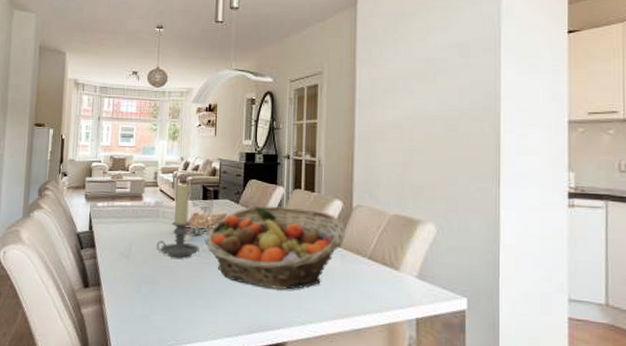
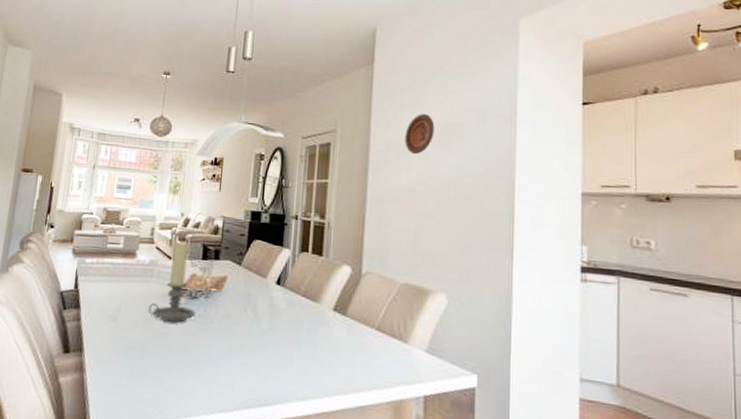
fruit basket: present [204,205,345,290] -> none [201,268,353,361]
decorative plate: none [390,52,419,92] -> present [405,114,435,155]

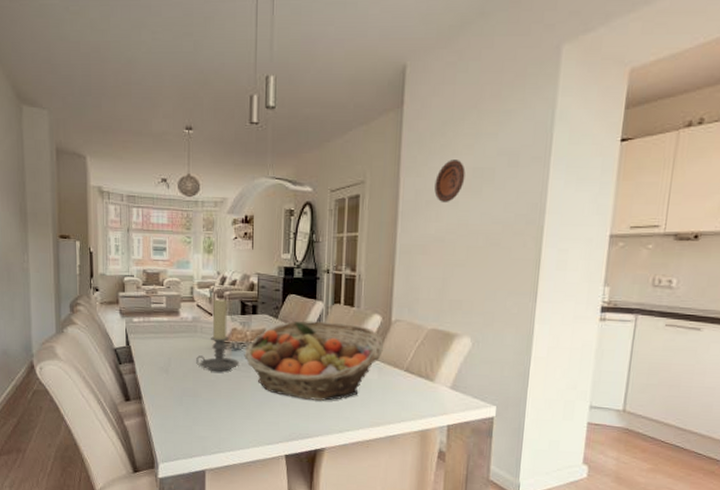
fruit basket: none [201,268,353,361] -> present [244,320,383,401]

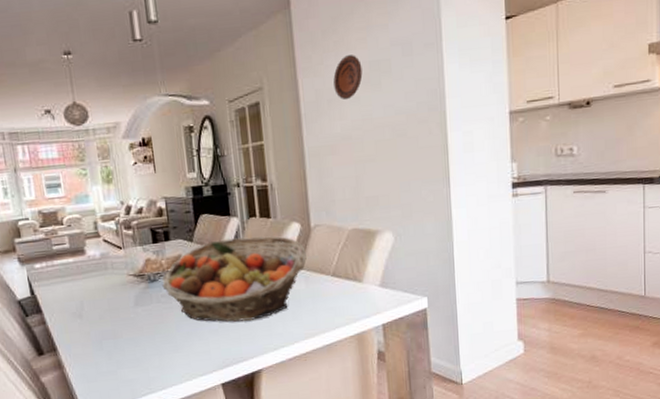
candle holder: present [196,299,239,372] -> none [111,229,158,309]

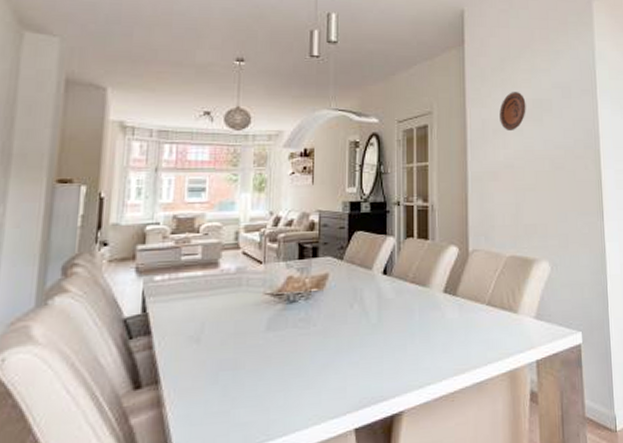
fruit basket: present [162,236,307,322] -> none [302,258,462,353]

